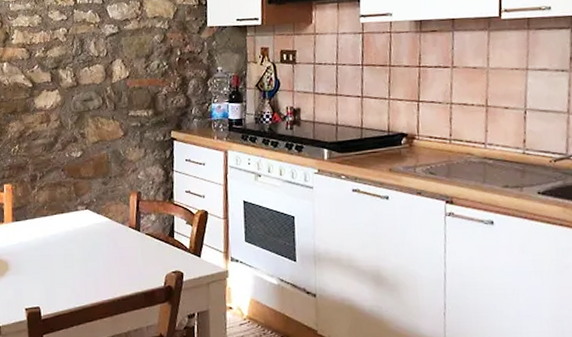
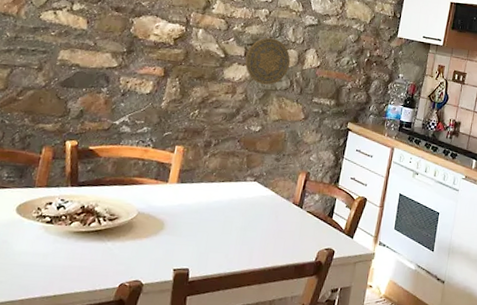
decorative plate: none [52,57,99,108] -> present [245,37,291,85]

